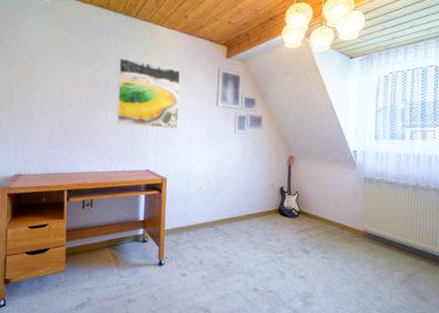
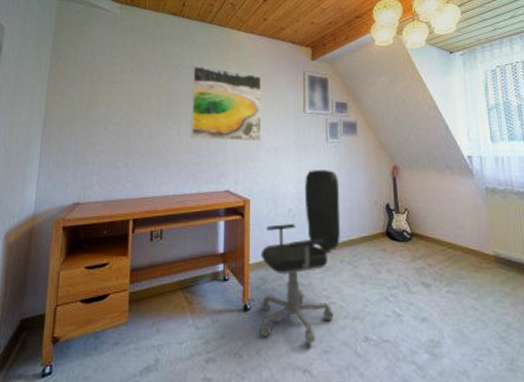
office chair: none [171,156,243,292] -> present [259,170,341,345]

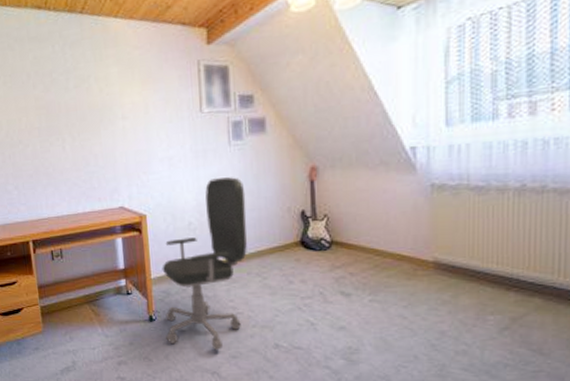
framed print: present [190,64,262,142] -> none [68,67,154,154]

